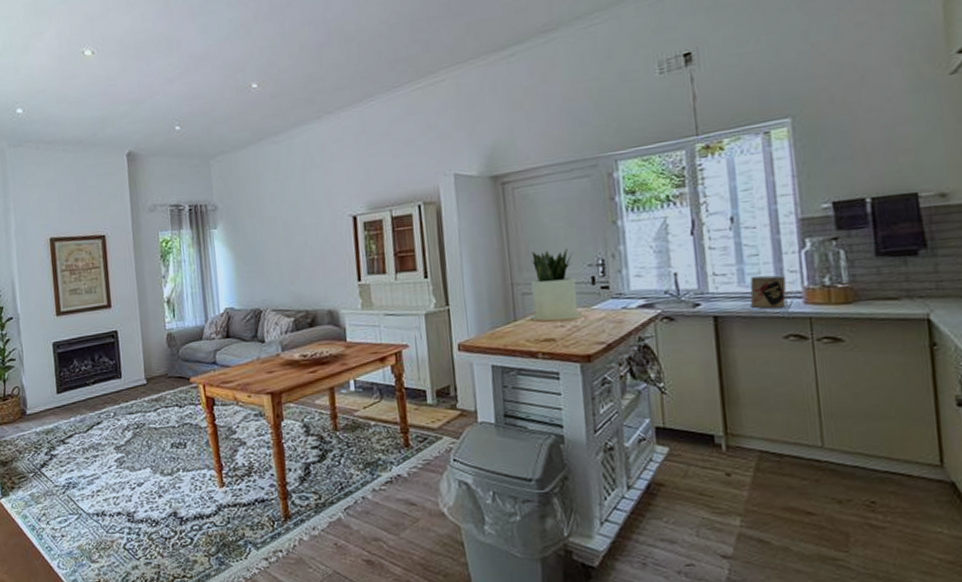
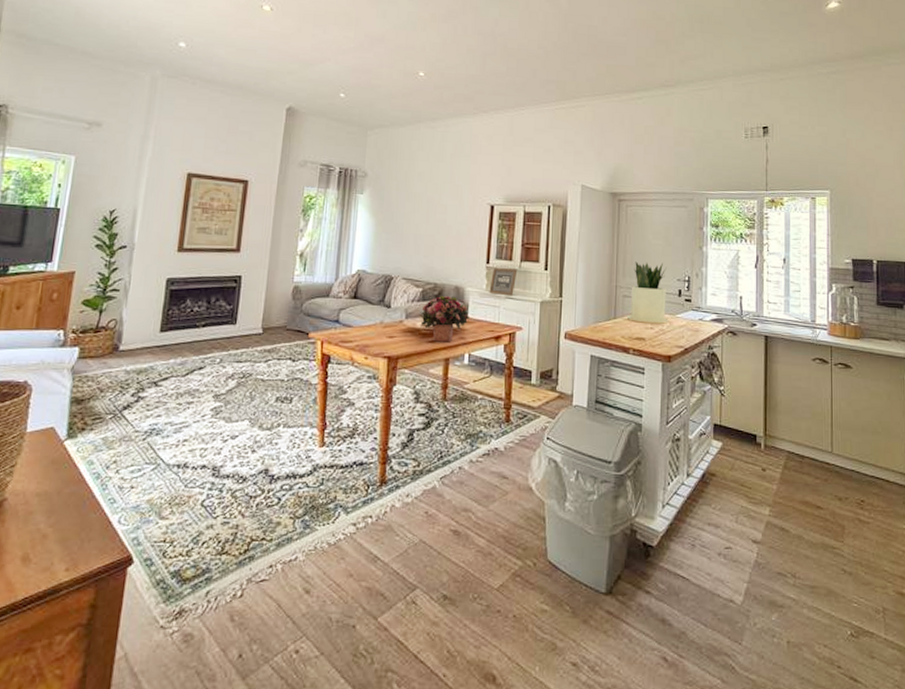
bouquet: none [296,321,350,372] -> present [420,295,470,342]
picture frame: none [365,282,394,314] -> present [489,268,518,296]
tin can: present [750,275,786,310] -> none [791,308,817,336]

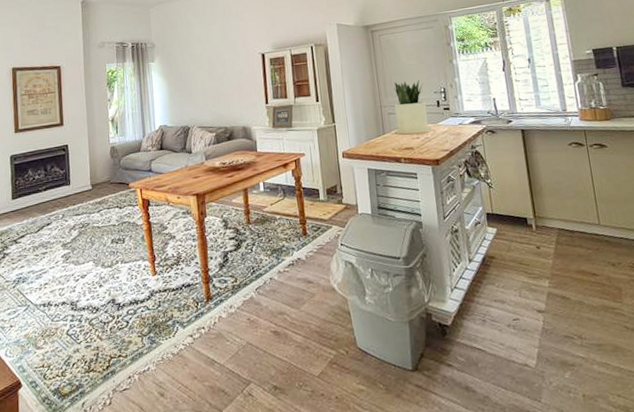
bouquet: present [420,295,470,342] -> none [217,135,260,176]

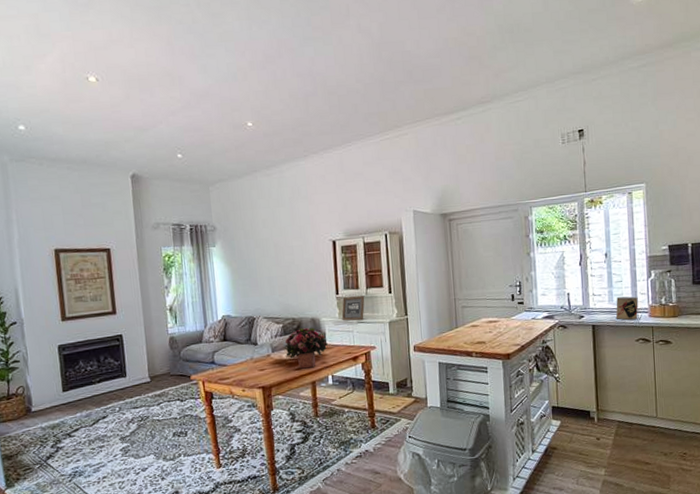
bouquet: none [217,135,260,176] -> present [284,327,329,369]
planter: present [394,80,432,136] -> none [467,272,505,330]
tin can: none [544,100,568,125] -> present [615,296,638,321]

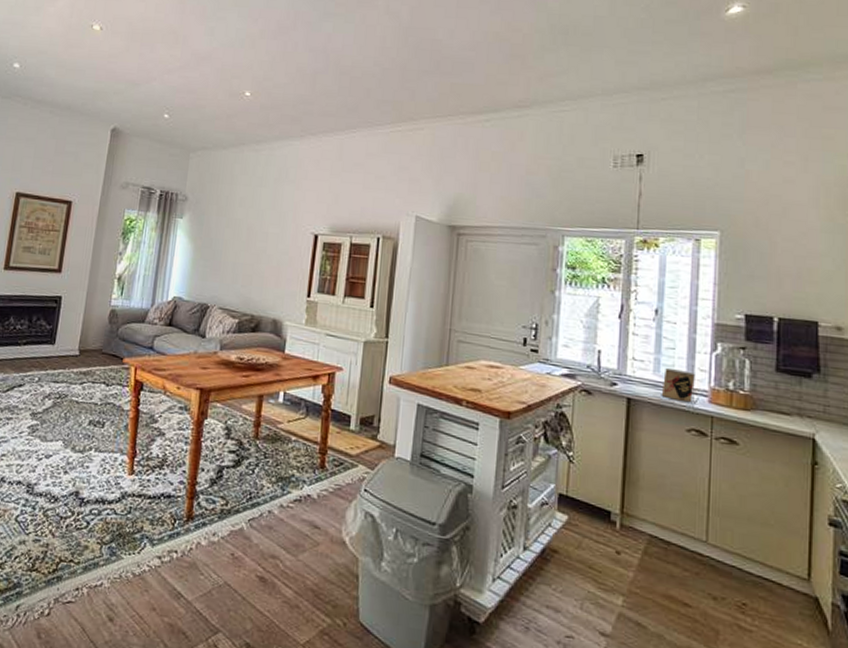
bouquet: present [284,327,329,369] -> none [234,327,288,378]
picture frame: present [341,296,365,321] -> none [308,302,341,334]

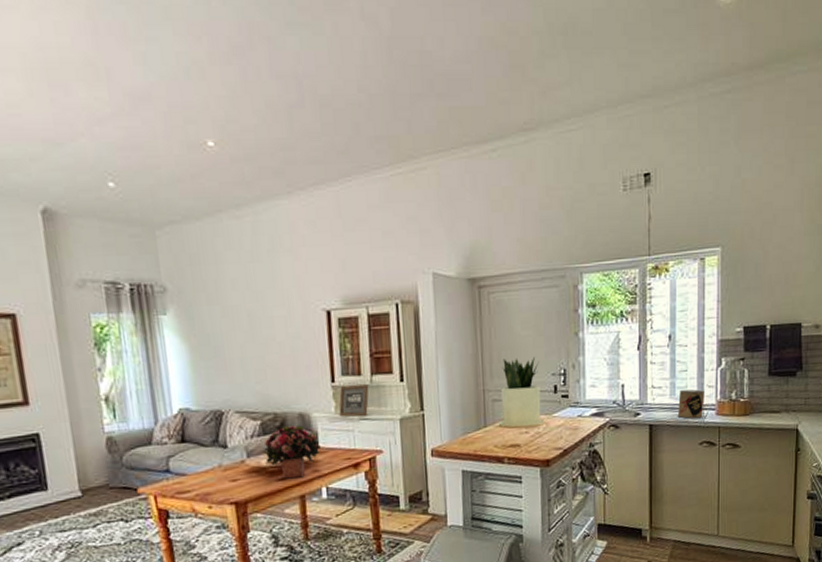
bouquet: none [234,327,288,378] -> present [263,425,322,479]
picture frame: none [308,302,341,334] -> present [339,384,369,417]
planter: none [460,303,510,377] -> present [498,357,544,430]

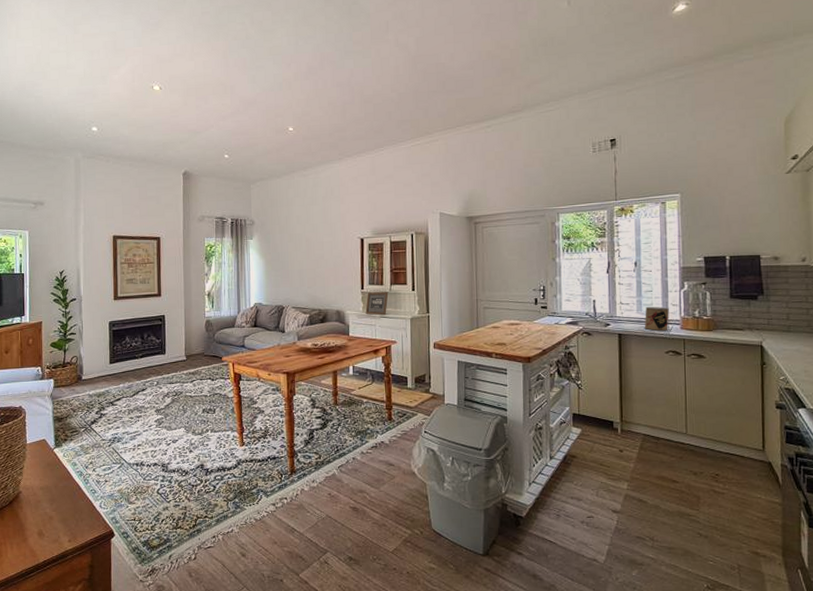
bouquet: present [263,425,322,479] -> none [309,318,352,358]
planter: present [498,357,544,430] -> none [488,276,527,331]

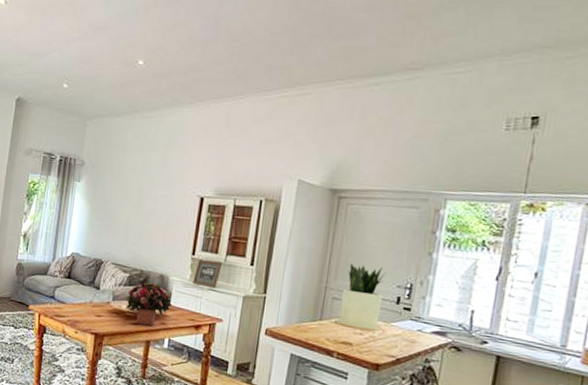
bouquet: none [309,318,352,358] -> present [125,281,173,326]
planter: none [488,276,527,331] -> present [333,263,386,332]
tin can: present [644,307,669,332] -> none [532,329,570,363]

